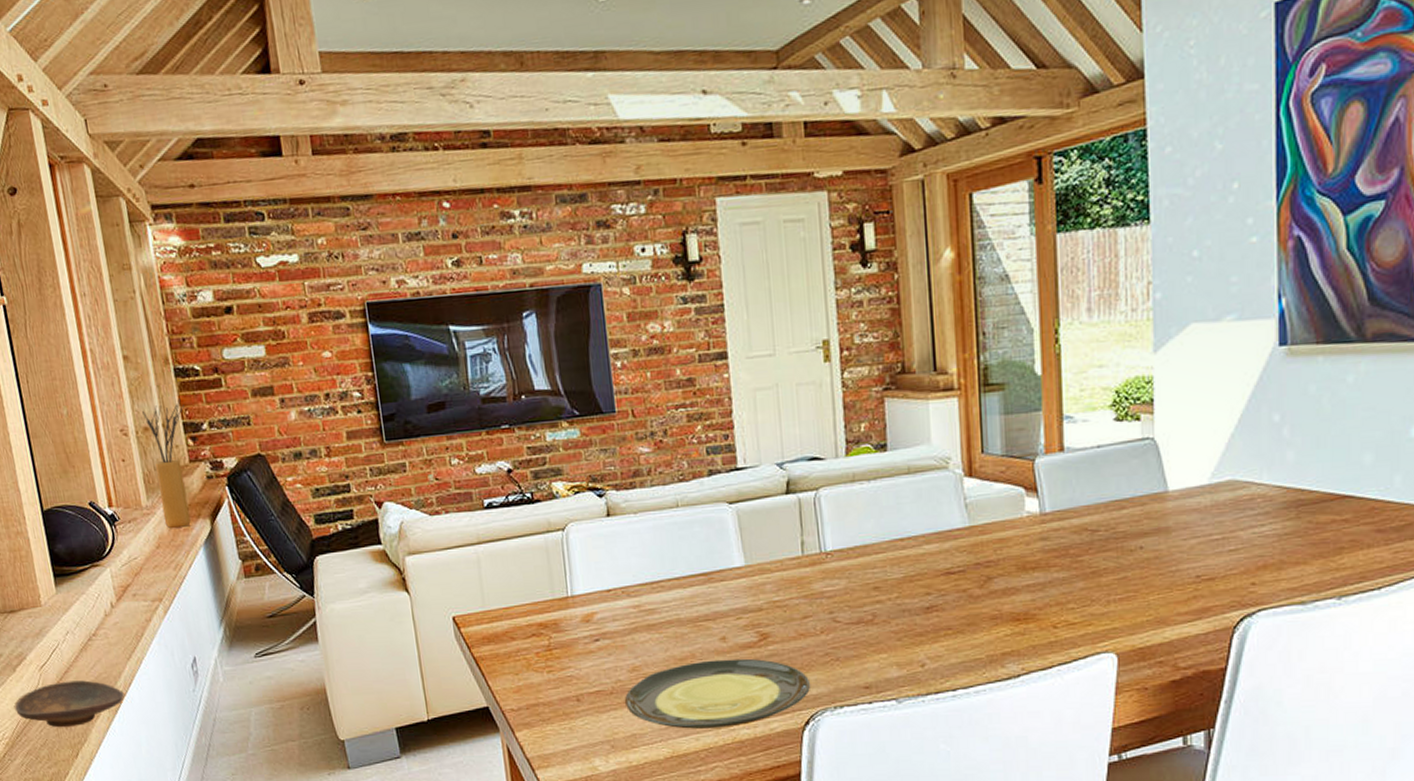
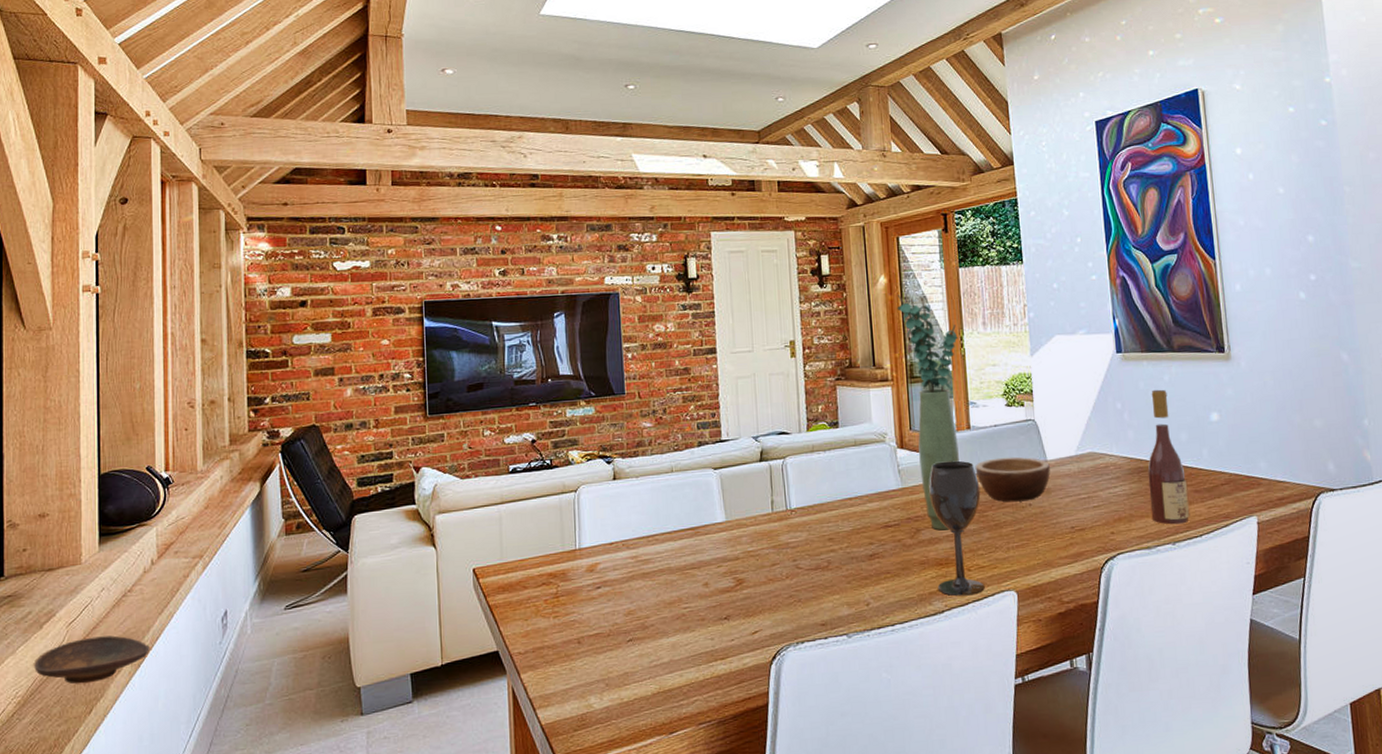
vase: present [142,399,191,529] -> none [211,377,251,491]
plate: present [624,658,811,729] -> none [619,601,778,667]
vase: none [967,272,1052,579] -> present [896,294,959,531]
wine glass: none [1005,491,1075,658] -> present [929,460,985,597]
bowl: none [1068,486,1172,544] -> present [975,456,1050,502]
wine bottle: none [1310,394,1367,575] -> present [1147,389,1190,525]

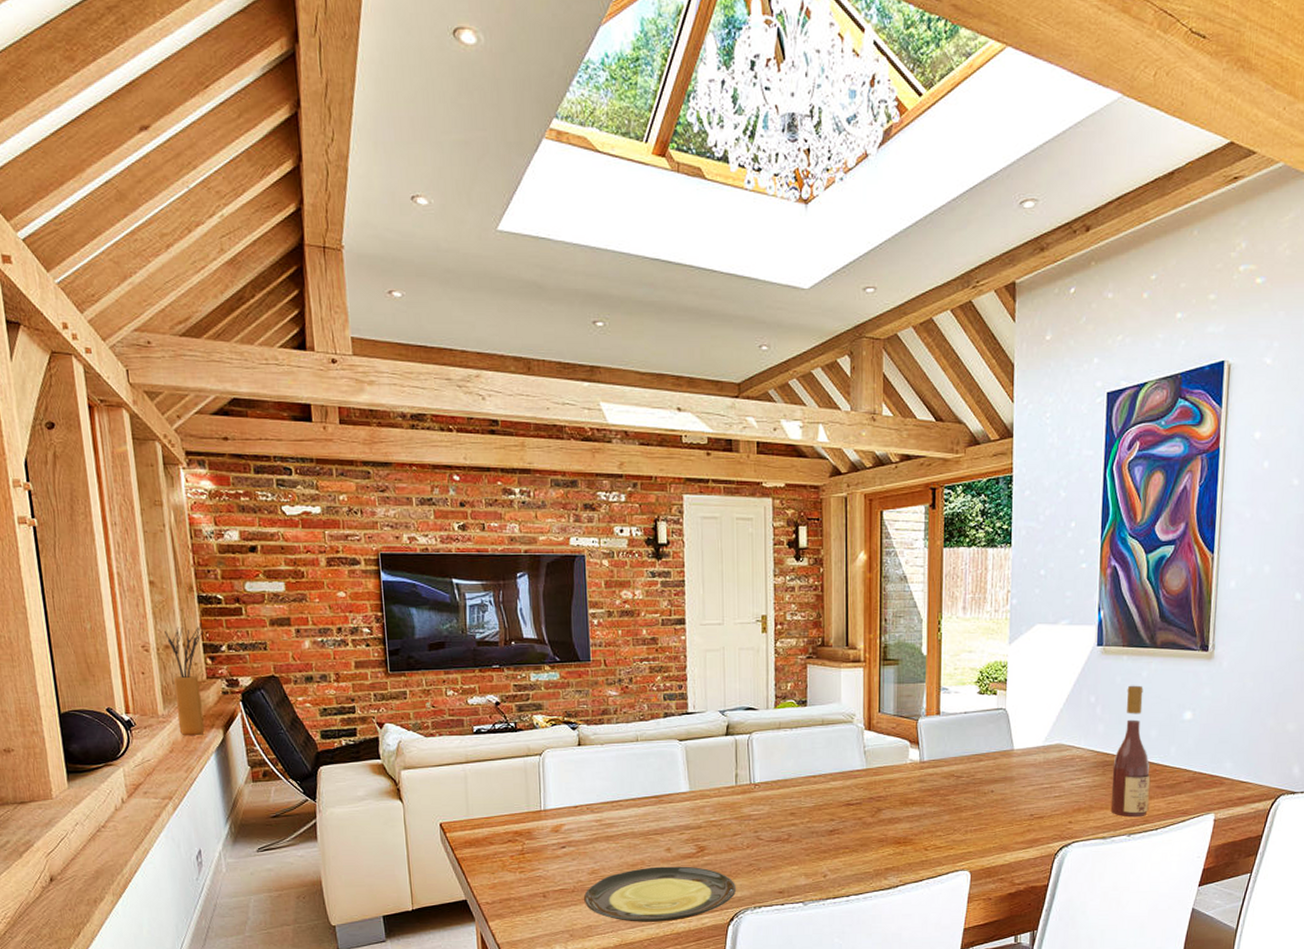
decorative bowl: present [34,635,150,684] -> none [19,867,129,909]
vase: none [211,377,251,491] -> present [165,623,205,736]
plate: none [619,601,778,667] -> present [583,866,737,922]
vase: present [896,294,959,531] -> none [875,572,936,811]
wine glass: present [929,460,985,597] -> none [893,745,944,873]
bowl: present [975,456,1050,502] -> none [941,744,1016,788]

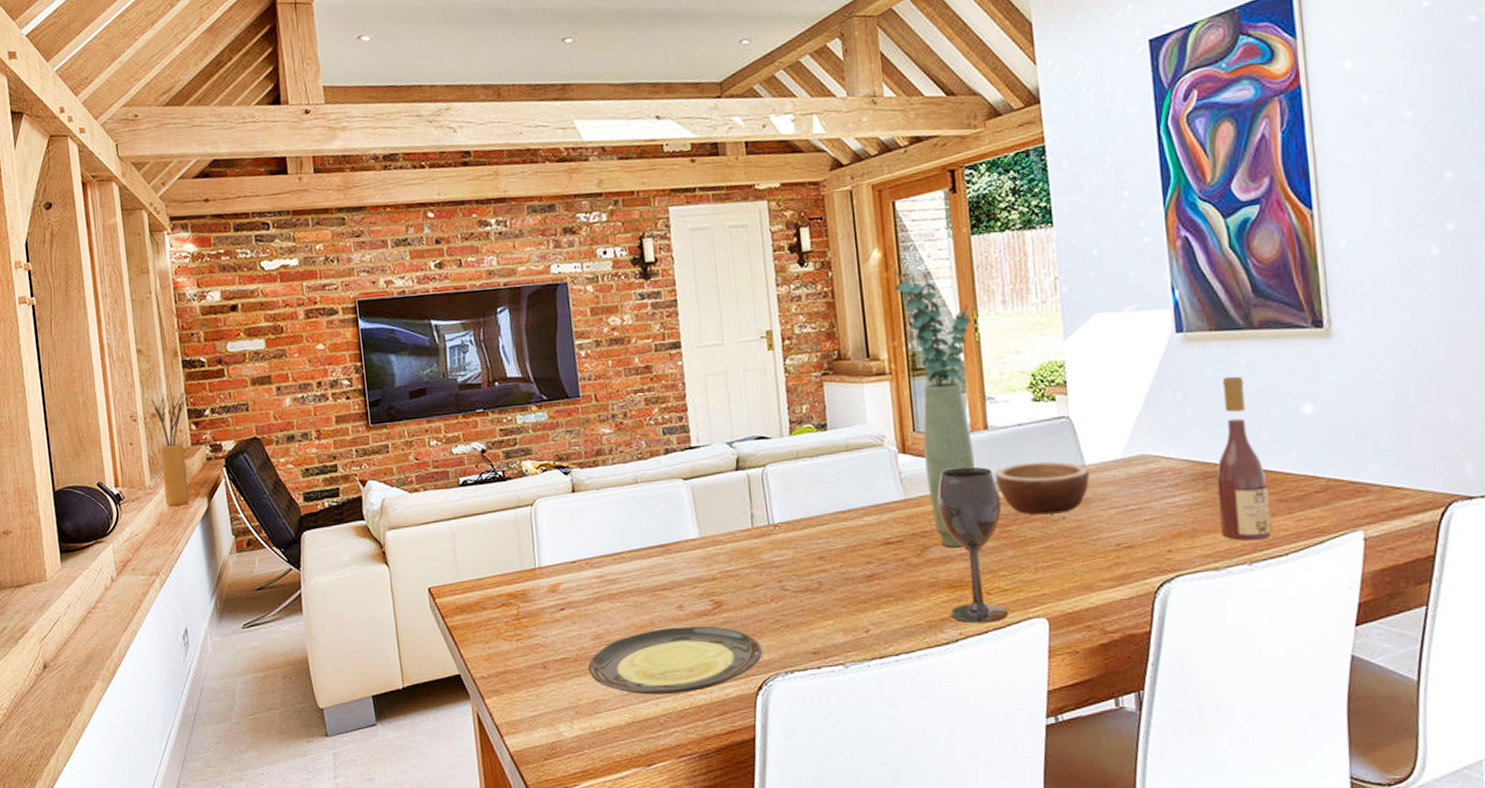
vase: none [875,572,936,811] -> present [894,270,975,548]
wine glass: none [893,745,944,873] -> present [937,466,1008,624]
bowl: none [941,744,1016,788] -> present [994,461,1090,515]

